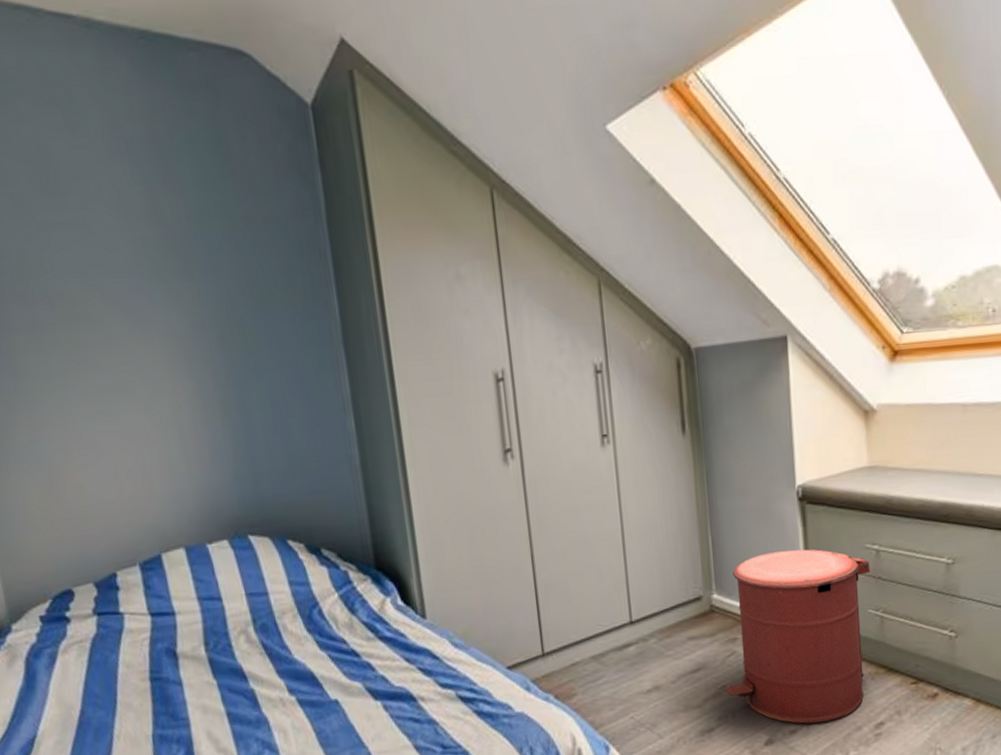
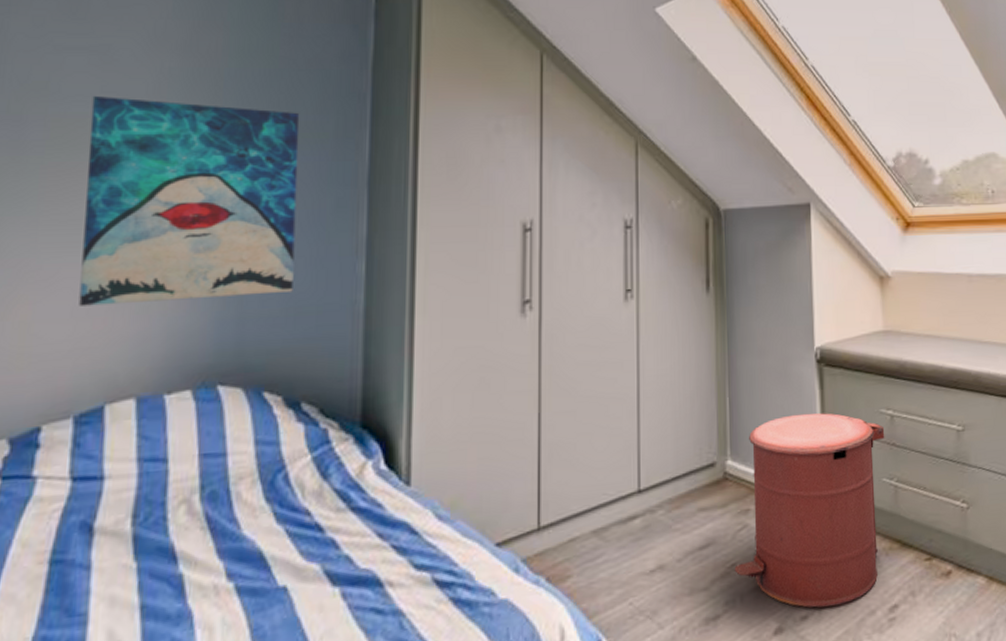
wall art: none [82,270,295,470] -> present [79,95,300,306]

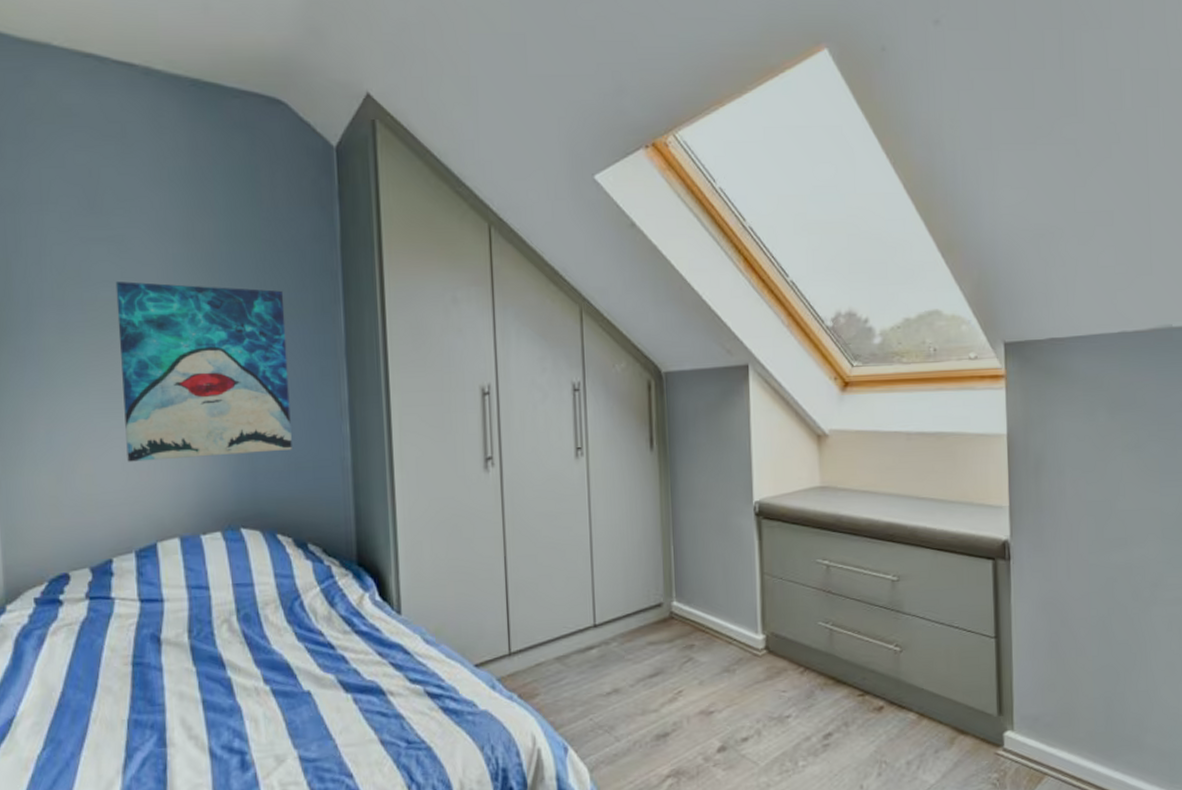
trash can: present [734,413,885,608] -> none [681,561,821,731]

